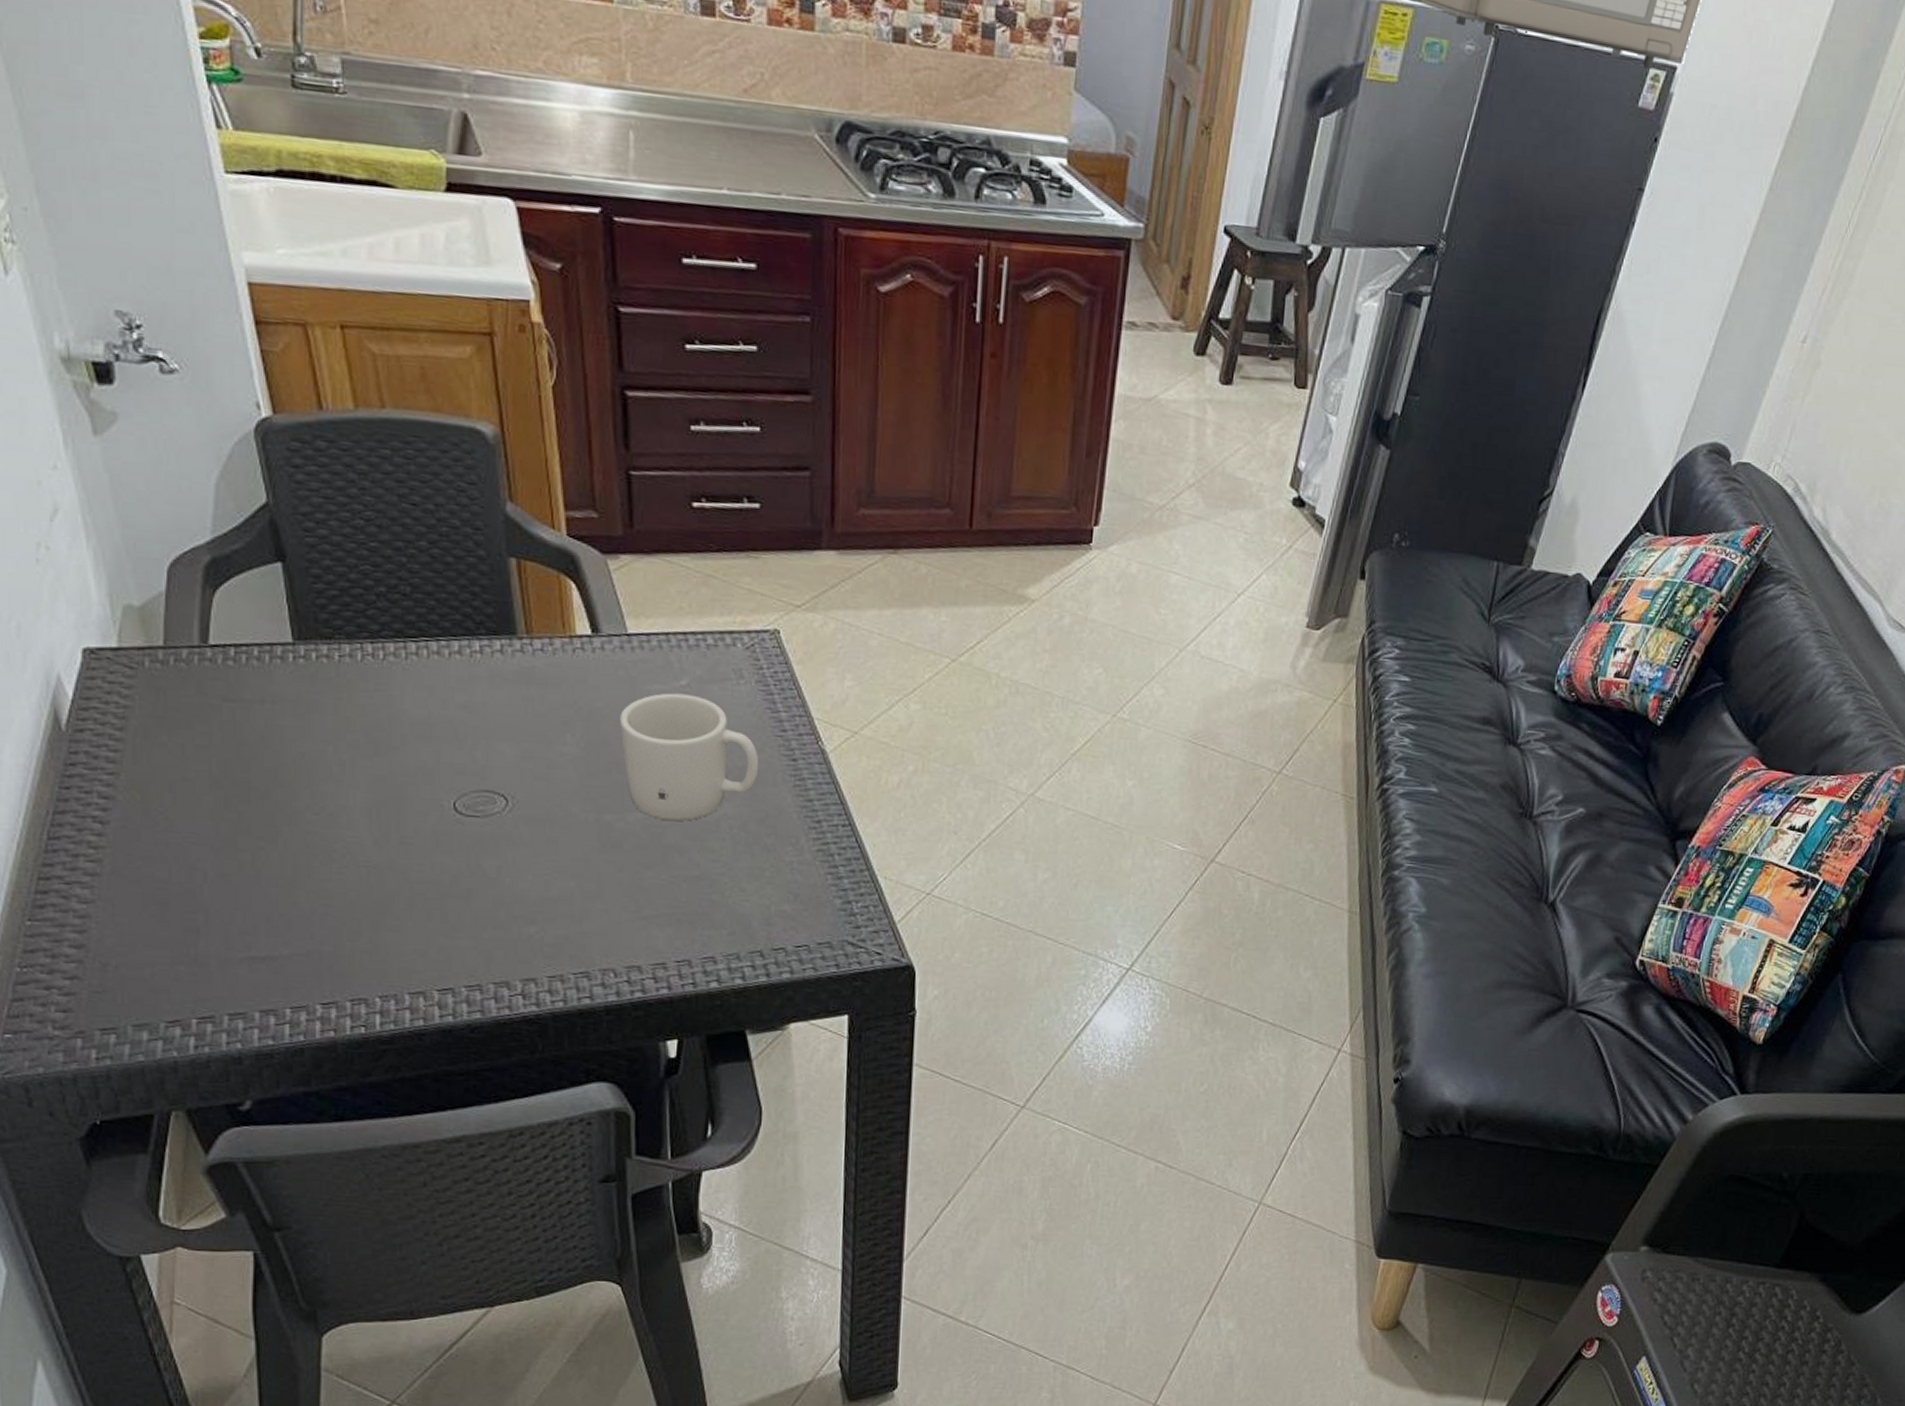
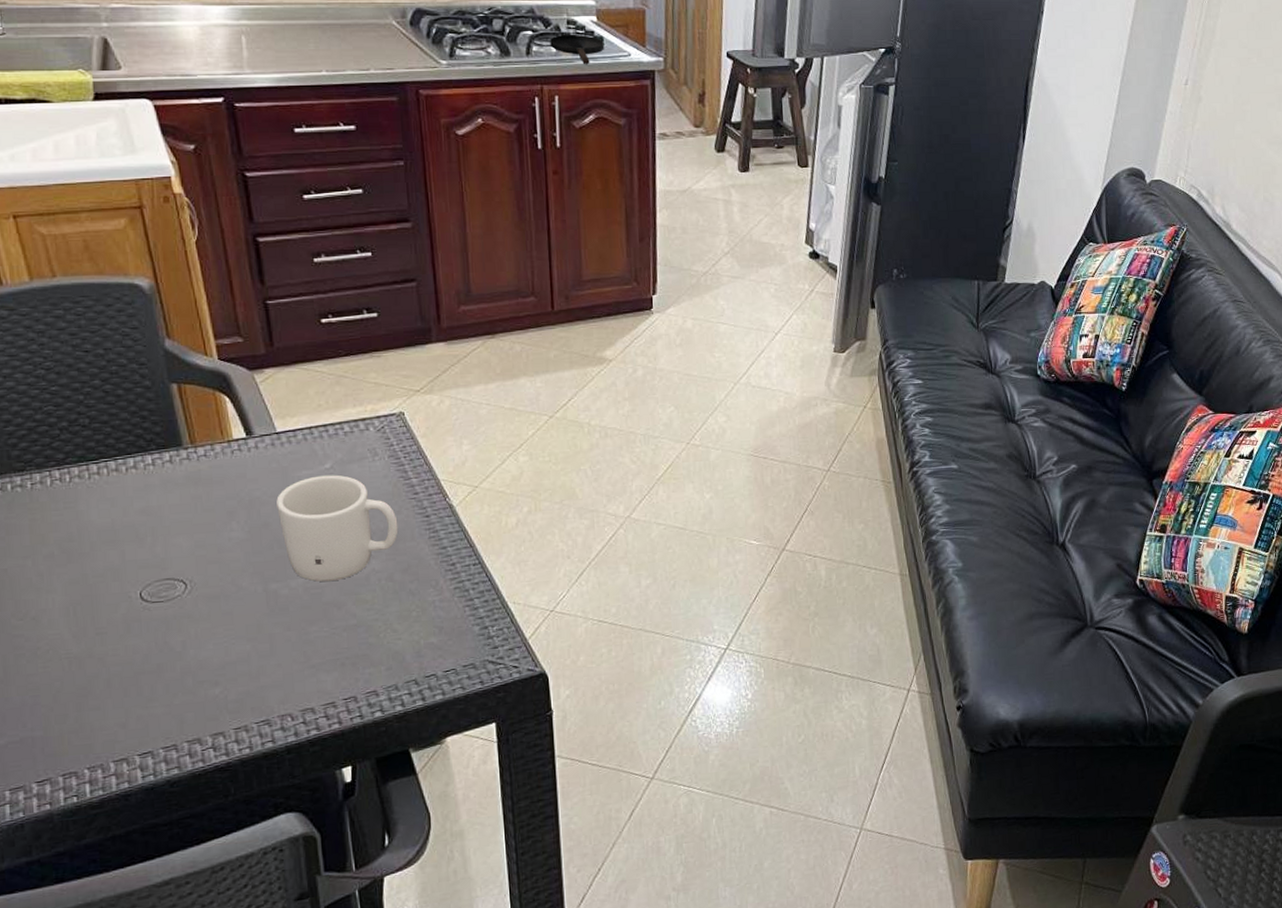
frying pan: none [1005,178,1073,222] -> present [550,35,605,65]

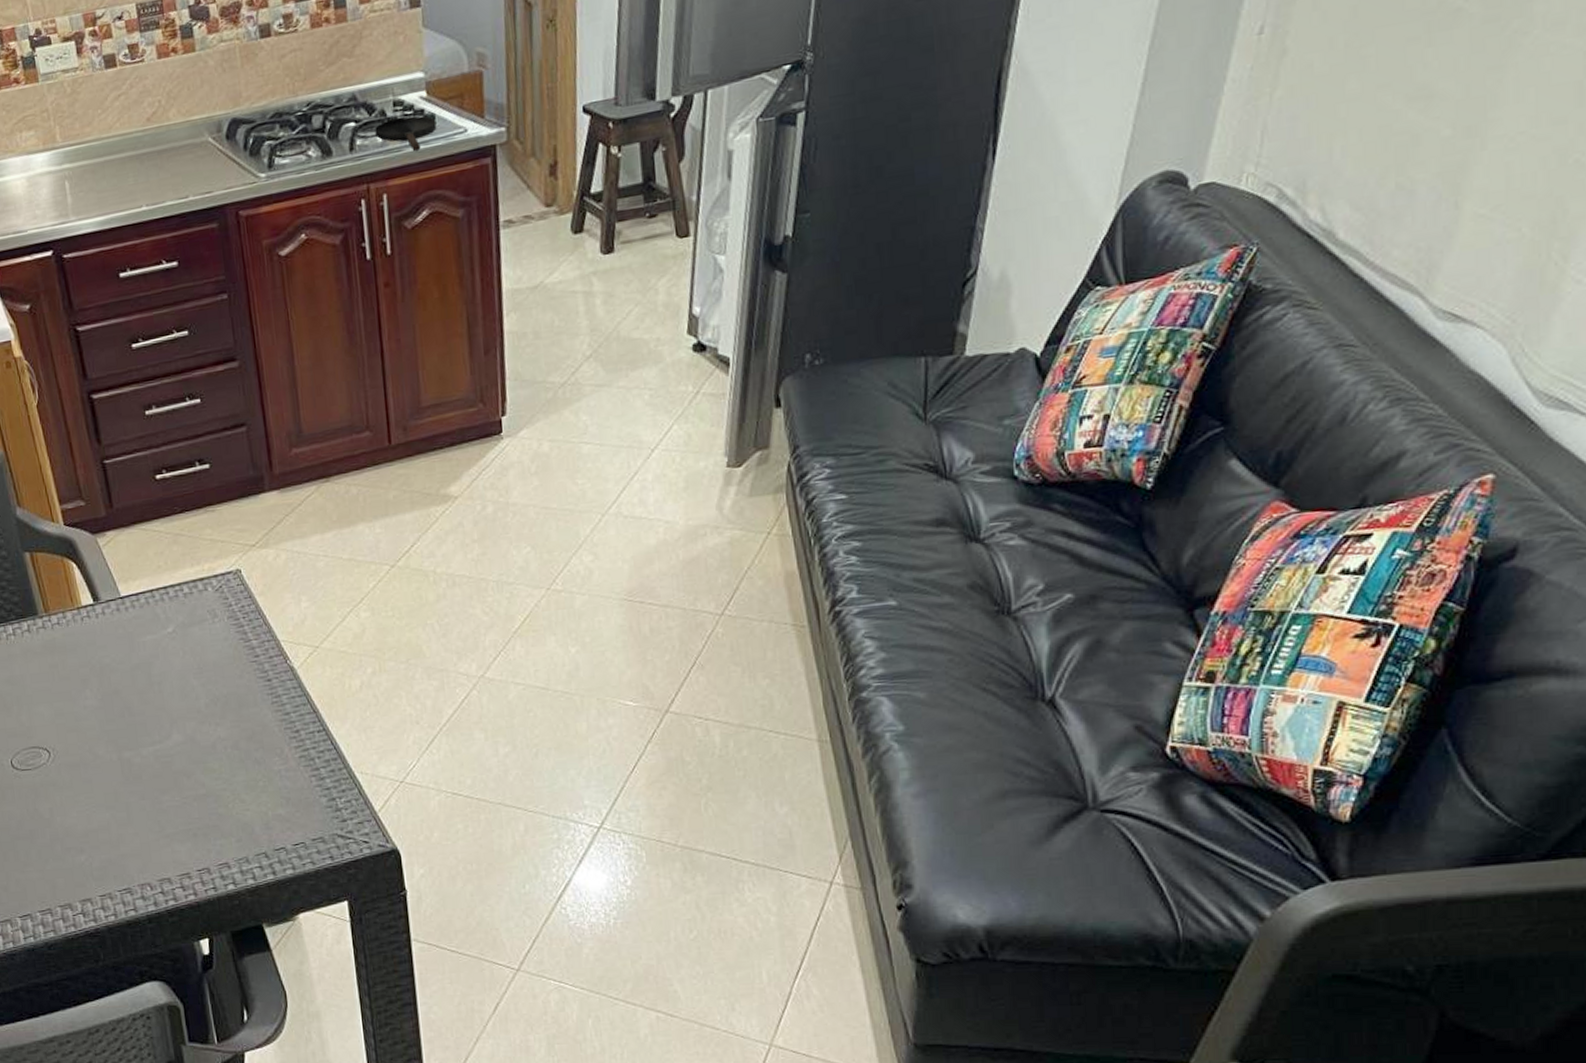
mug: present [276,474,399,582] -> none [124,638,242,751]

